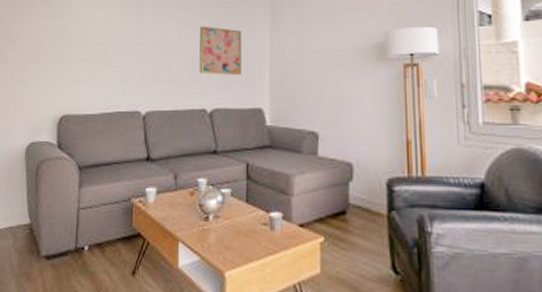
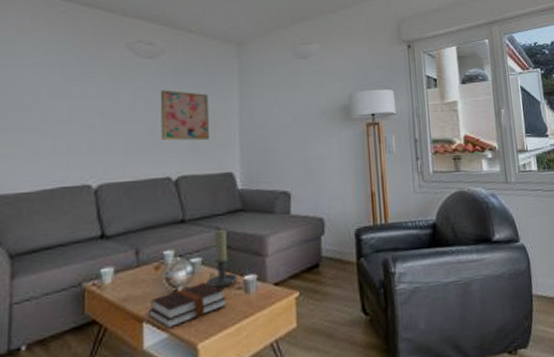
hardback book: none [184,213,253,253] -> present [149,282,227,329]
candle holder: none [235,163,264,222] -> present [207,228,238,289]

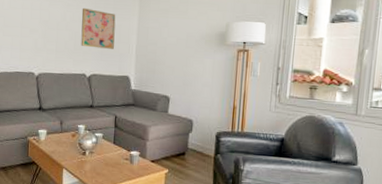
hardback book: present [149,282,227,329] -> none [67,150,118,177]
candle holder: present [207,228,238,289] -> none [105,116,127,157]

